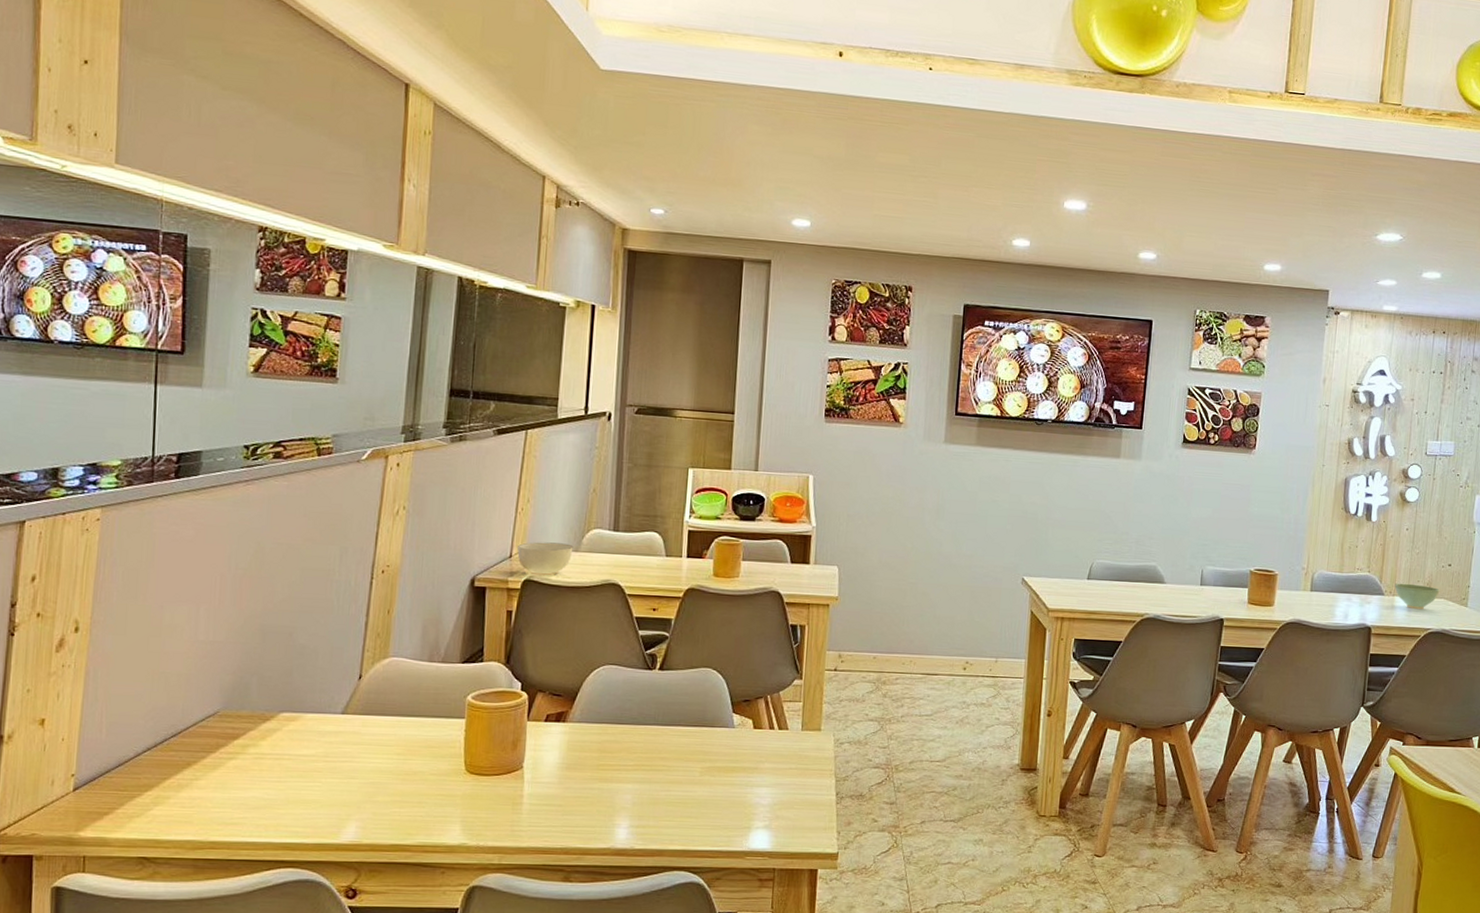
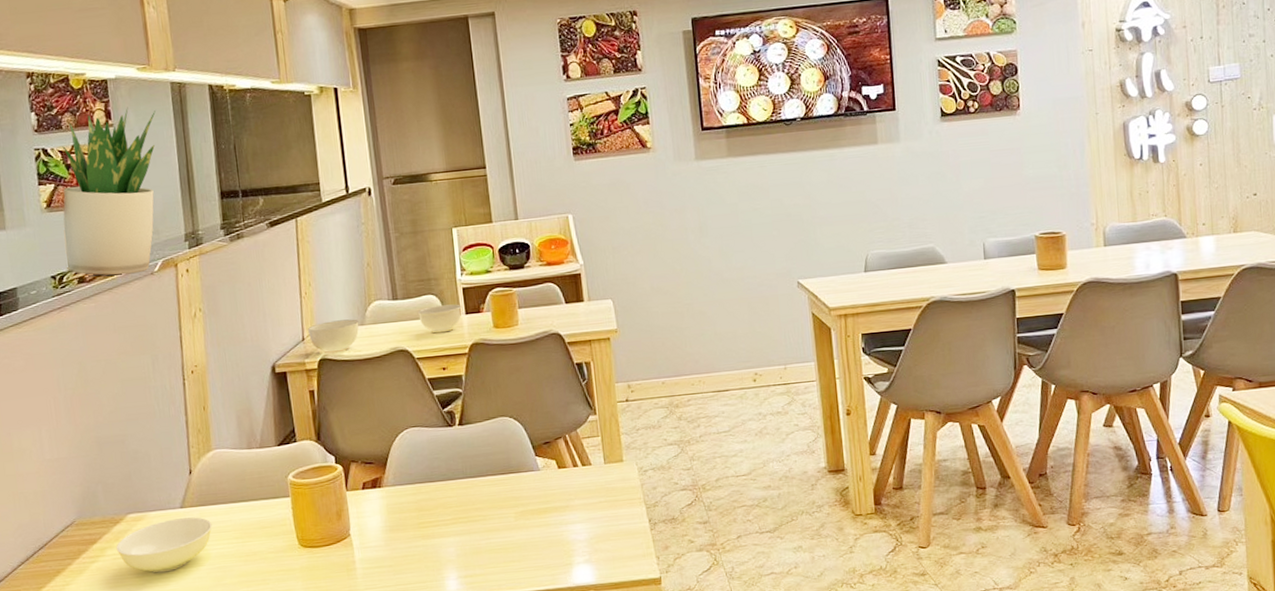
bowl: none [260,724,374,780] -> present [116,517,212,573]
planter: none [263,283,395,459] -> present [62,107,156,276]
soup bowl: none [636,544,684,573] -> present [417,304,462,334]
bowl: present [1394,583,1440,610] -> none [1196,220,1248,247]

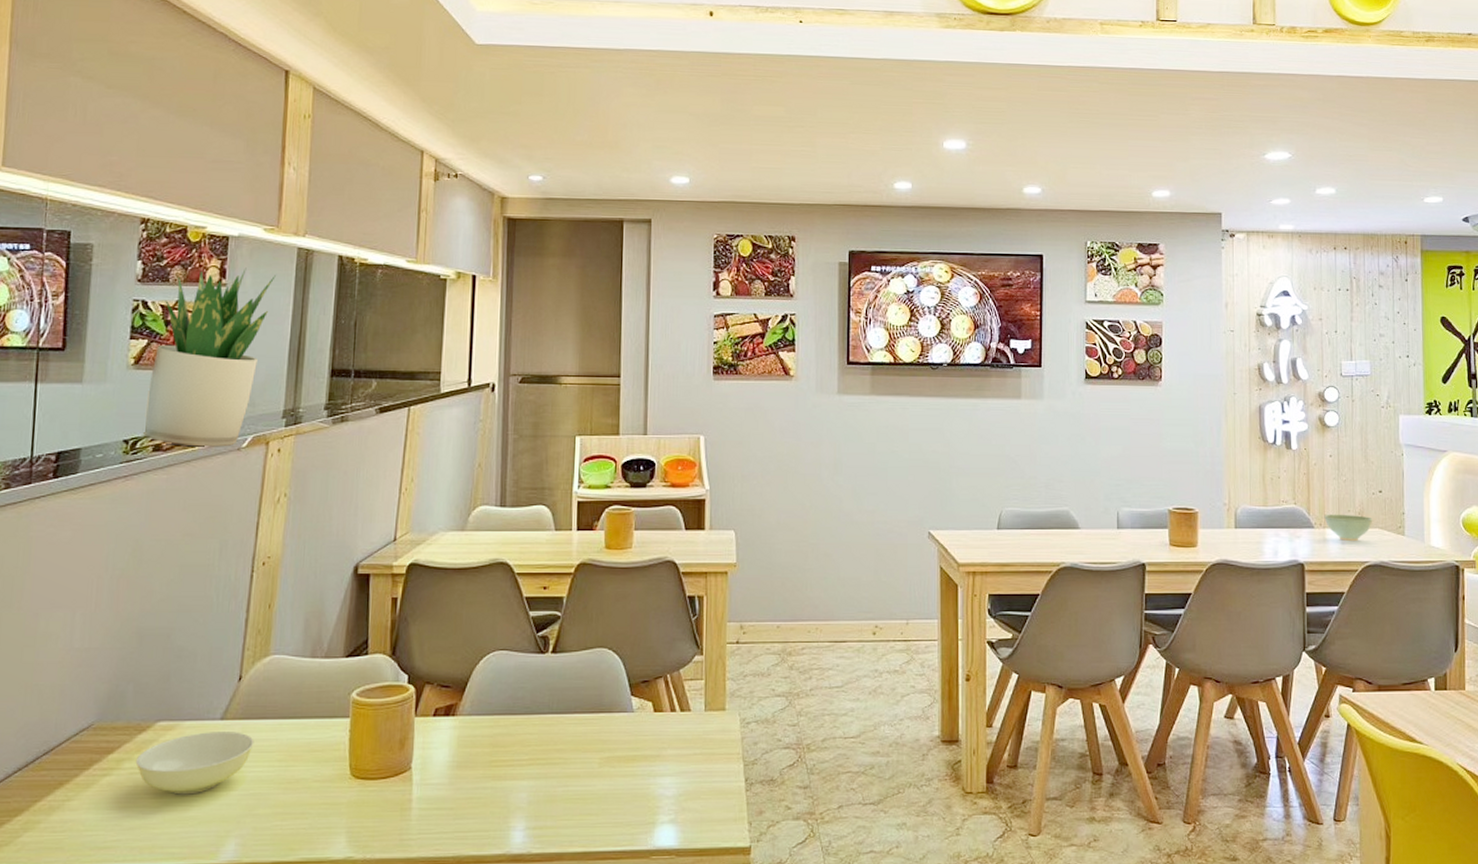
bowl: present [307,319,359,354] -> none [401,522,460,558]
soup bowl: present [417,304,462,334] -> none [524,518,574,548]
bowl: none [1196,220,1248,247] -> present [1324,514,1373,542]

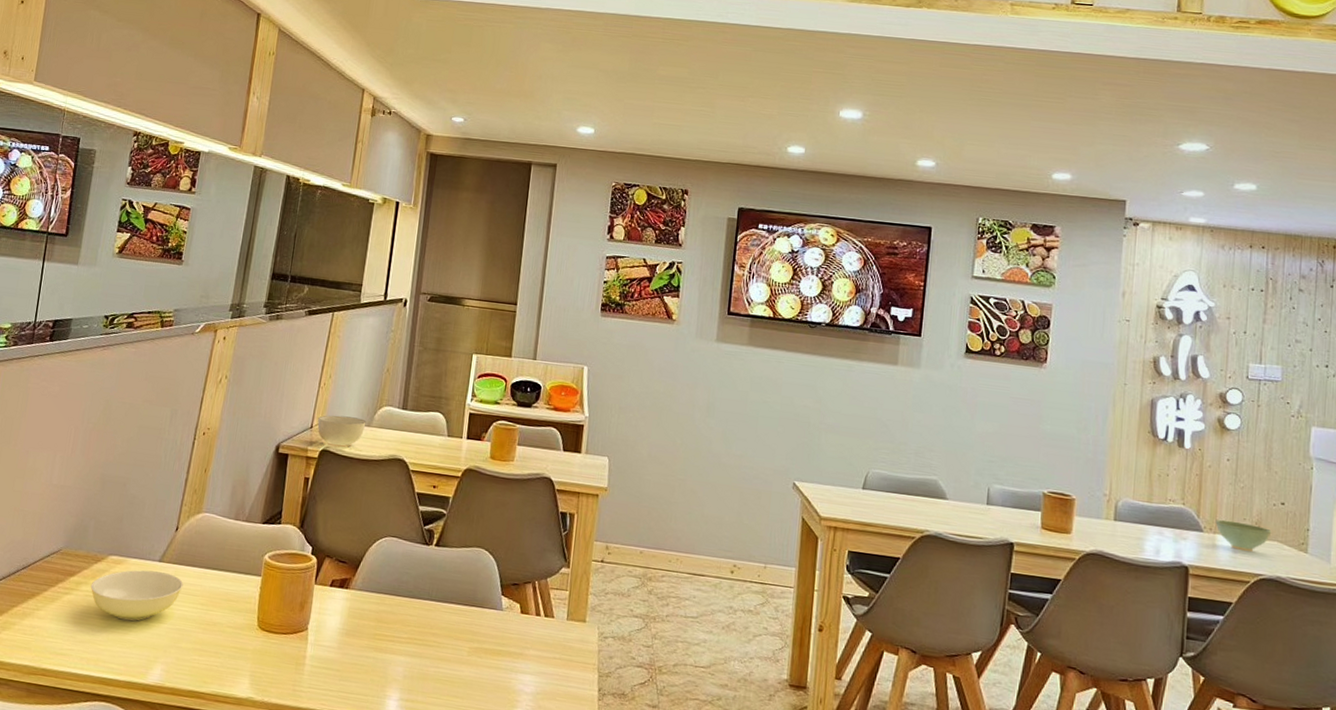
planter: present [142,268,276,447] -> none [120,179,235,331]
bowl: none [401,522,460,558] -> present [317,415,366,447]

